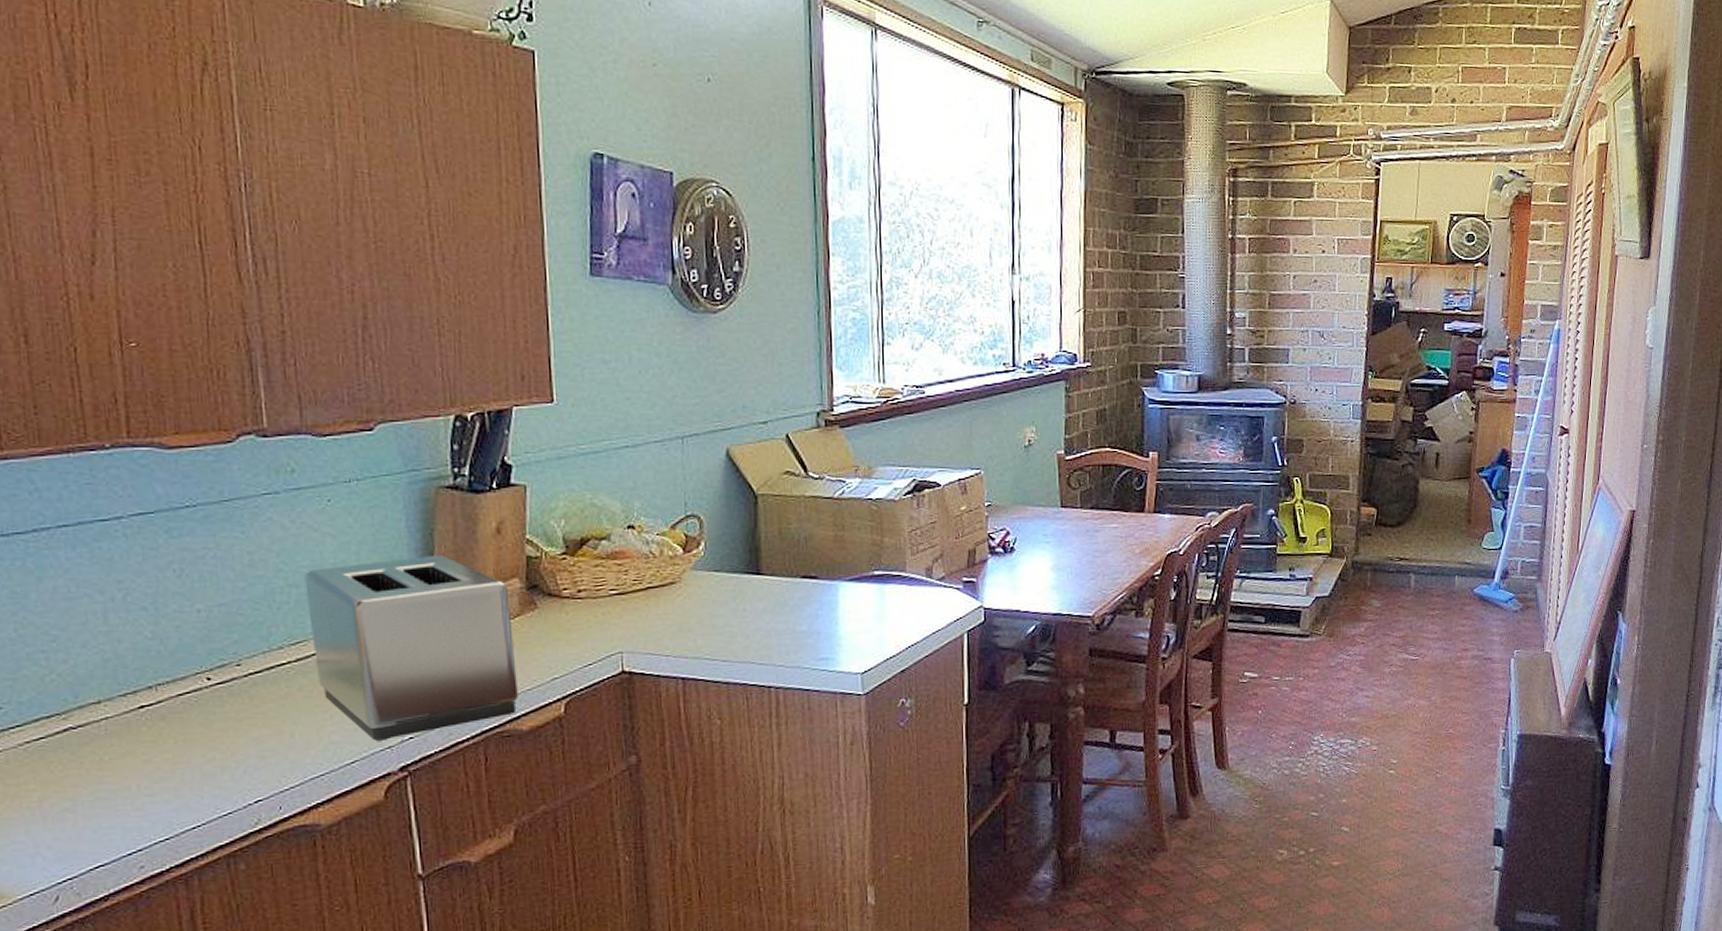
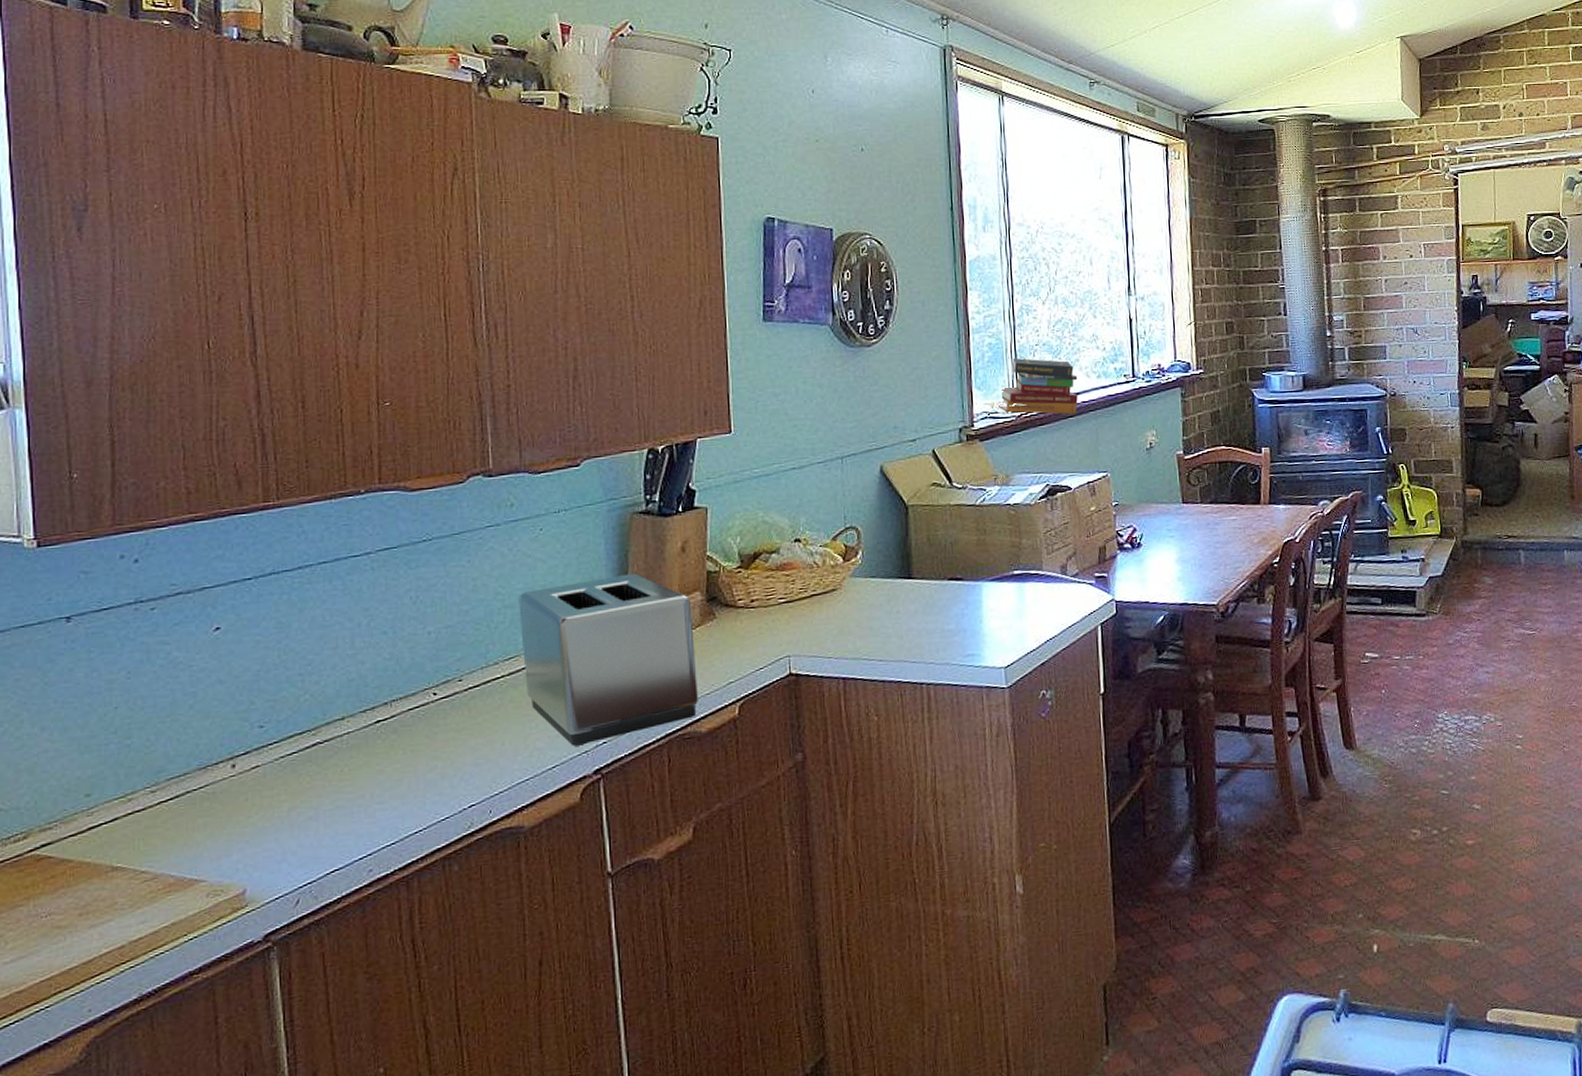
books: none [862,337,952,405] -> present [999,358,1078,415]

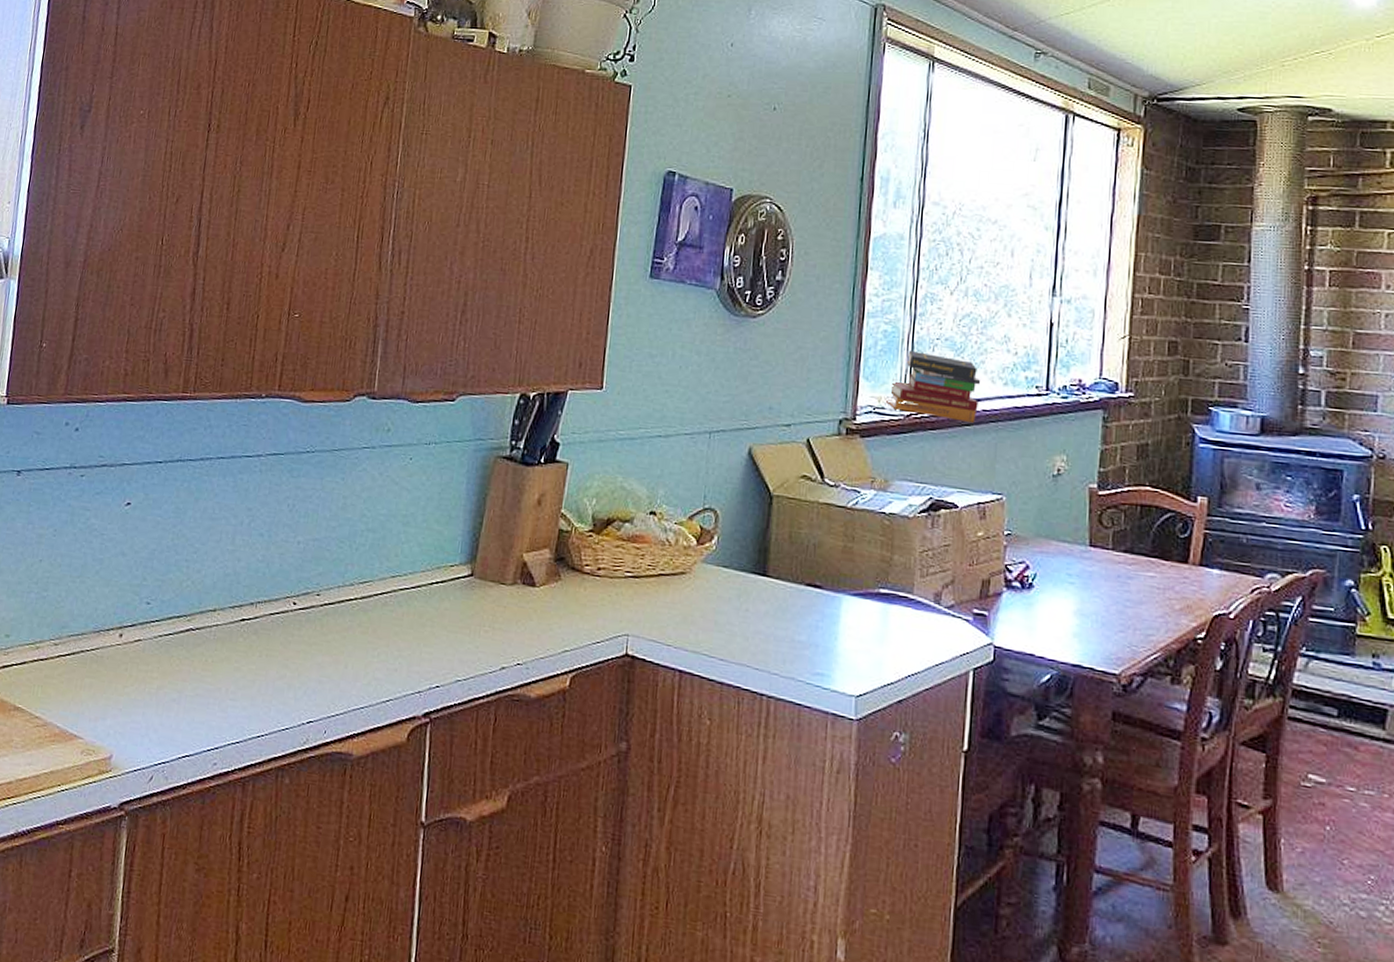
toaster: present [518,573,699,746] -> none [374,517,539,685]

